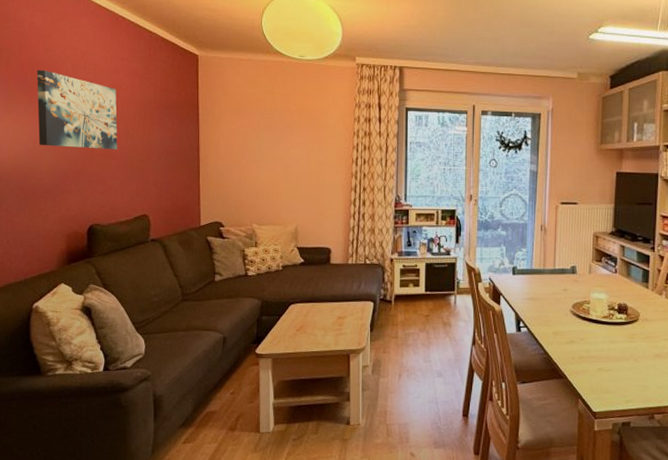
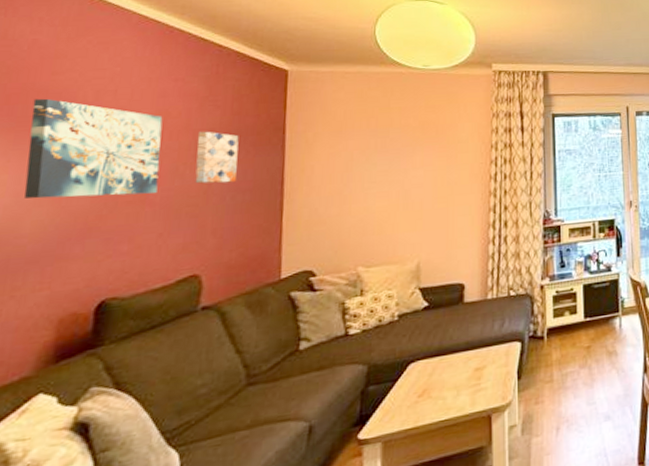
wall art: none [140,103,168,146] -> present [195,131,239,184]

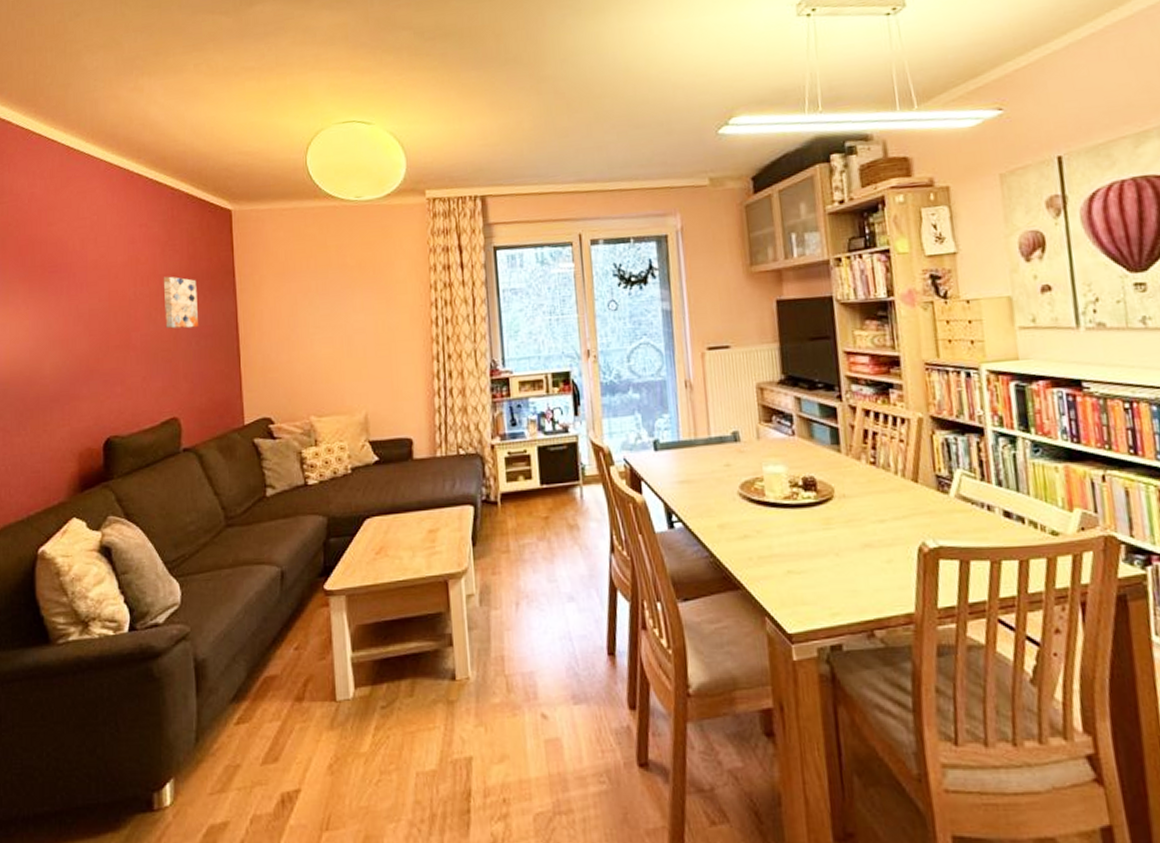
wall art: present [24,98,163,199] -> none [38,248,137,343]

